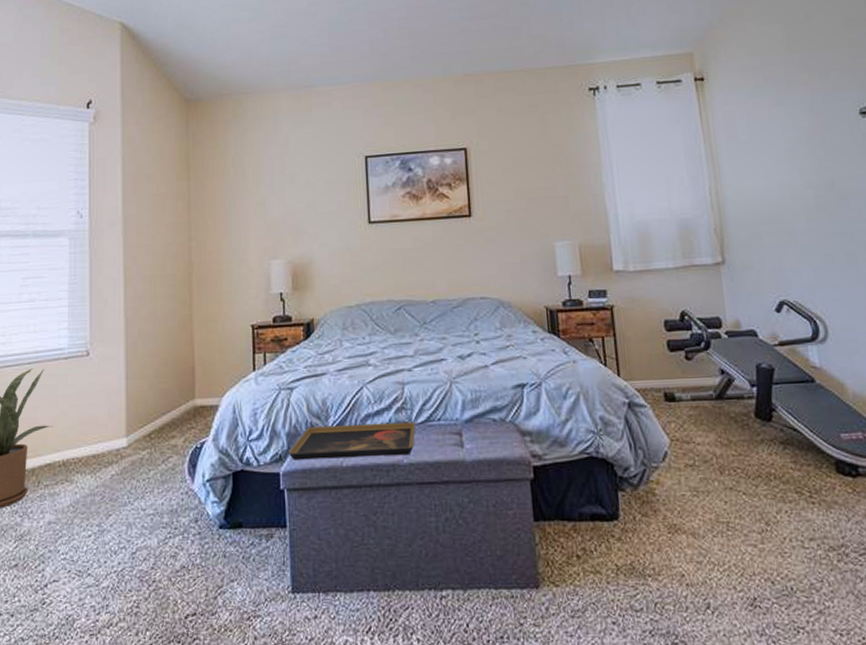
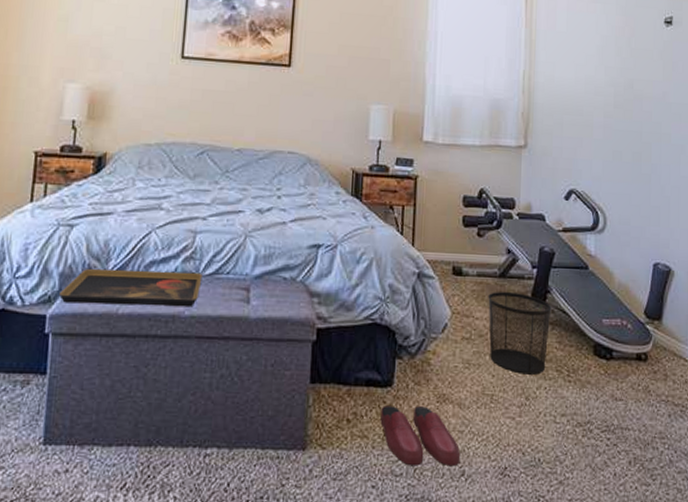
slippers: none [610,538,704,601] -> present [380,406,461,467]
waste bin: none [707,414,784,499] -> present [488,292,552,375]

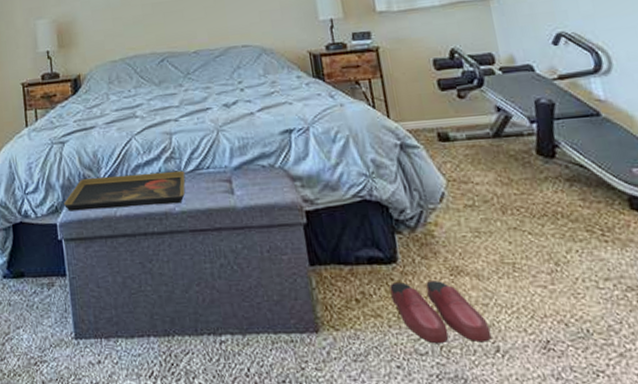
waste bin: present [488,292,552,375] -> none [485,151,573,238]

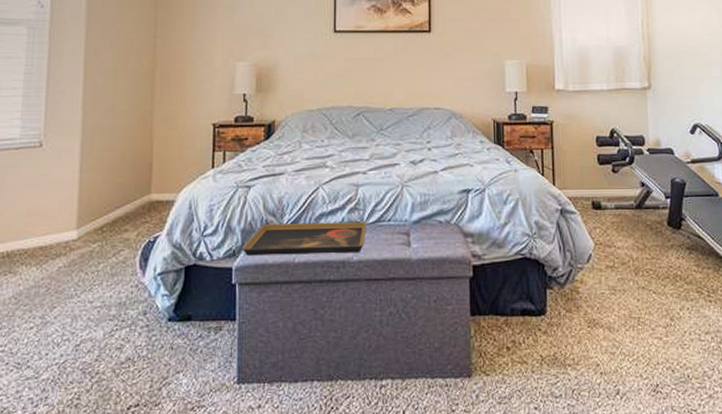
slippers: present [389,281,492,344] -> none [537,332,615,388]

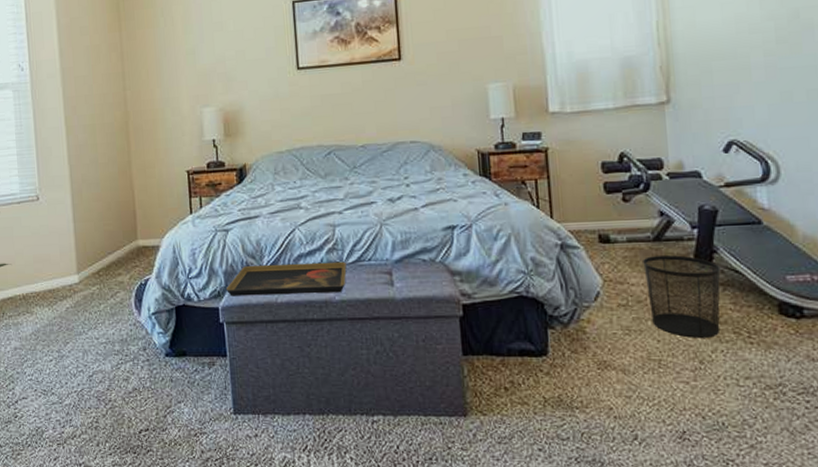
waste bin: none [627,222,687,297] -> present [643,255,721,338]

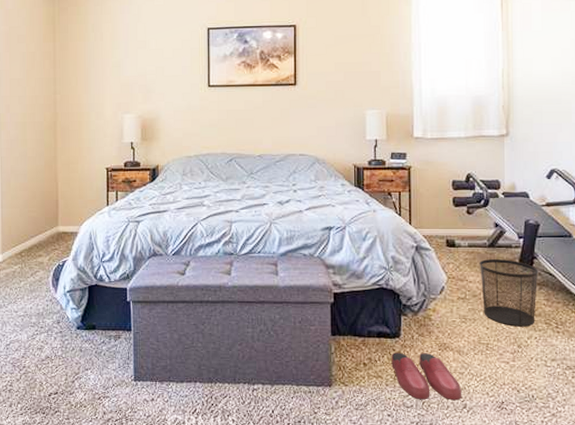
decorative tray: present [226,261,347,296] -> none [135,252,239,279]
slippers: none [538,373,631,431] -> present [391,353,462,401]

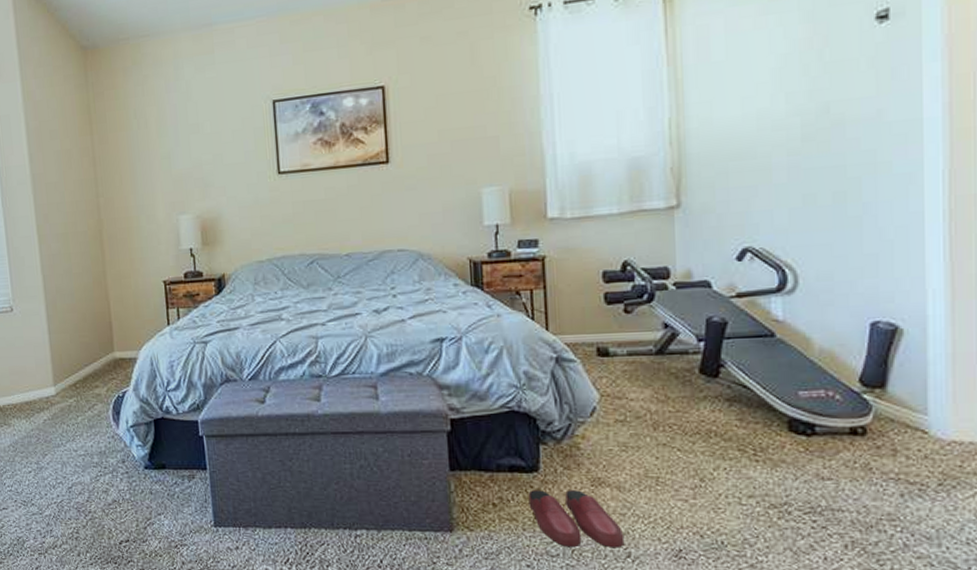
waste bin: present [480,259,539,327] -> none [644,369,727,455]

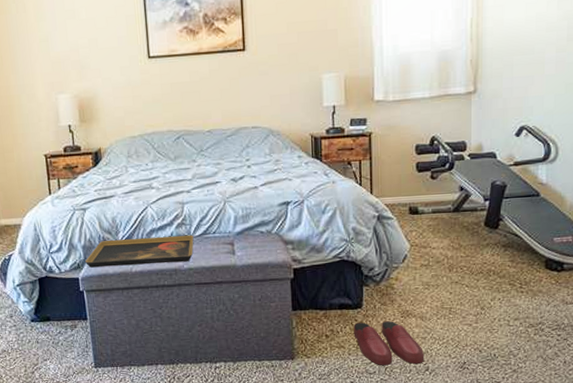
decorative tray: none [206,374,330,409] -> present [85,235,194,268]

